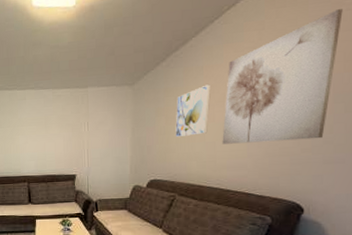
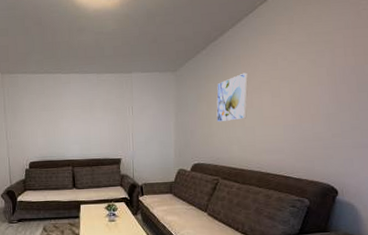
wall art: present [222,9,343,144] -> none [260,8,360,129]

